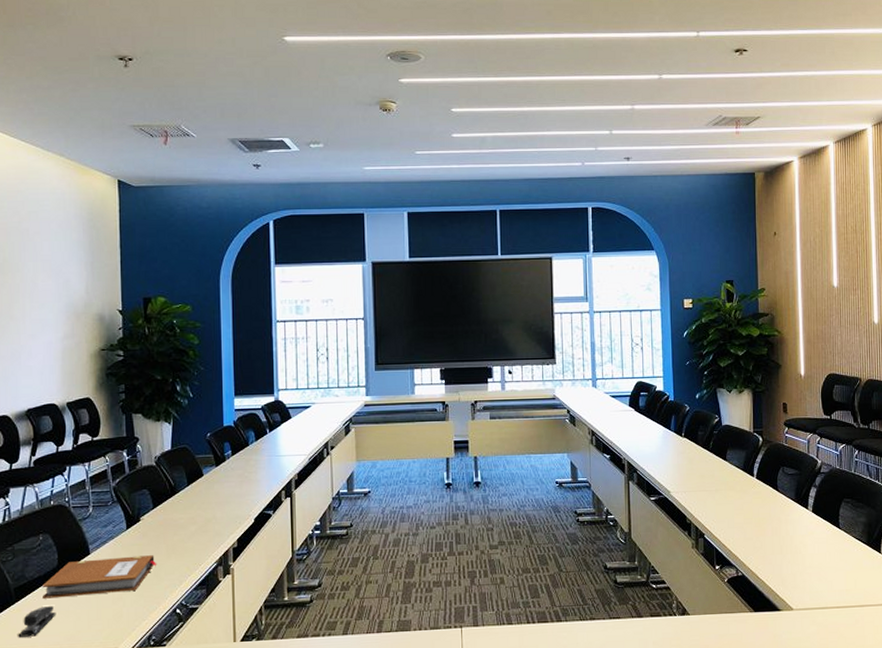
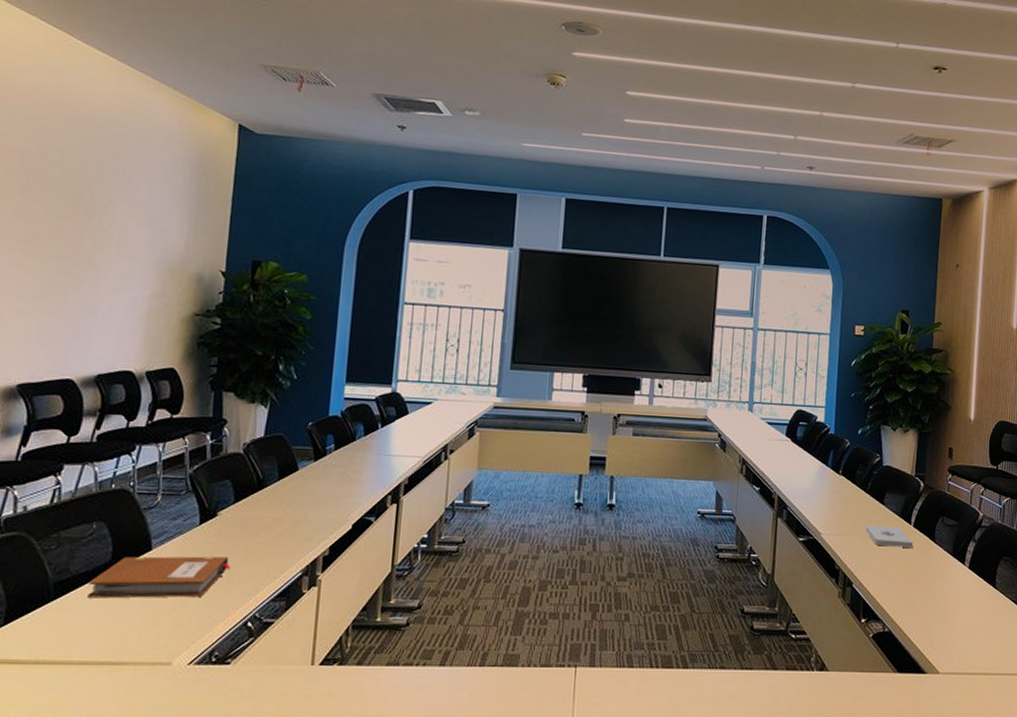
stapler: present [18,606,56,637] -> none [51,607,102,642]
notepad: none [711,480,758,499] -> present [865,525,914,548]

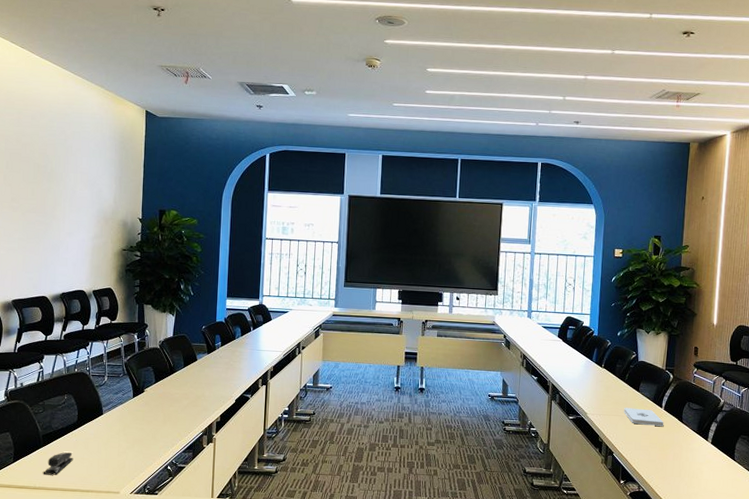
stapler: none [51,607,102,642] -> present [43,452,74,475]
notebook: present [87,556,231,599] -> none [64,418,155,448]

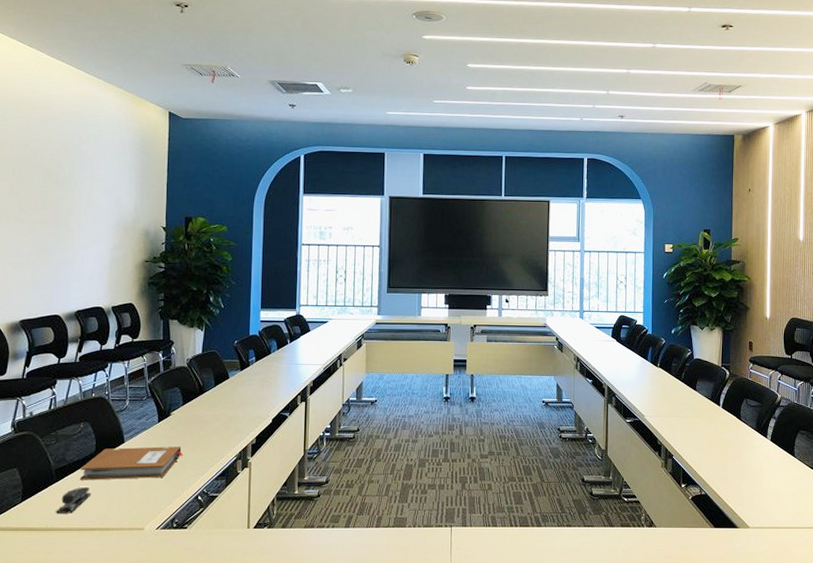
notebook: none [64,418,155,448] -> present [80,446,184,480]
notepad: present [624,407,664,426] -> none [682,407,723,425]

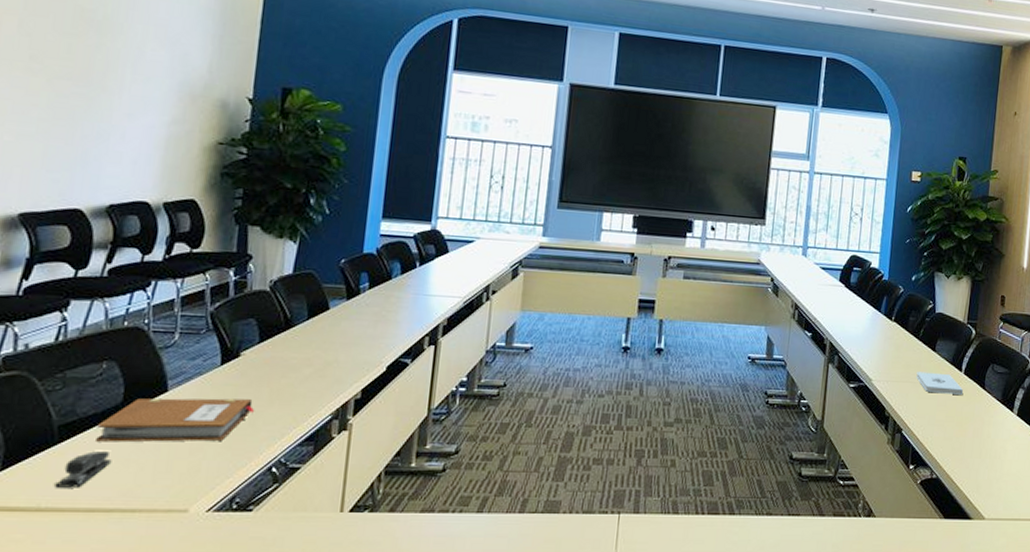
notepad: none [682,407,723,425] -> present [916,371,964,395]

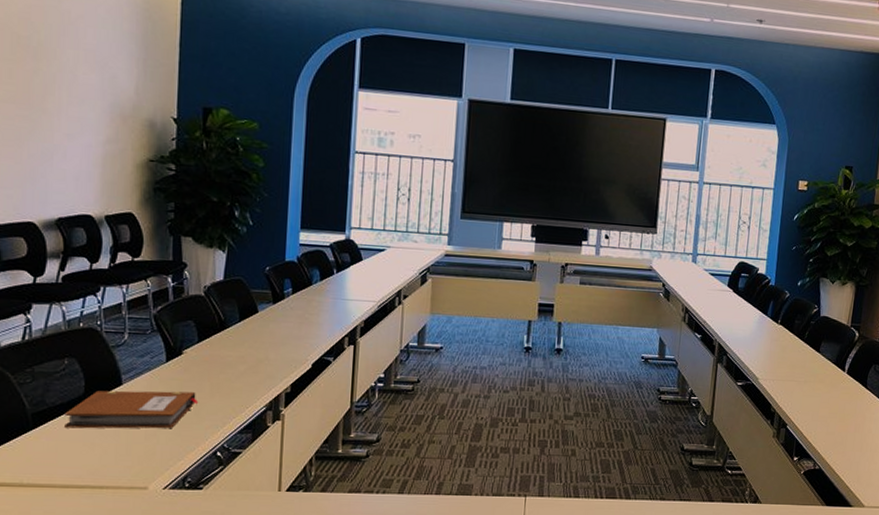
stapler: present [55,451,112,488] -> none [33,436,80,467]
notepad: present [916,371,964,395] -> none [801,371,846,393]

